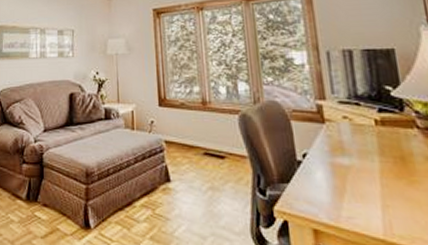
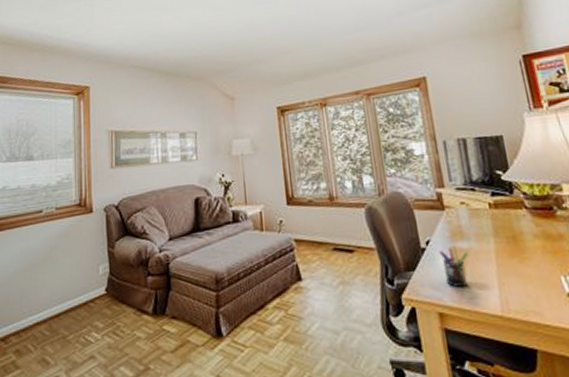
pen holder: none [316,162,349,205] -> present [438,246,468,287]

